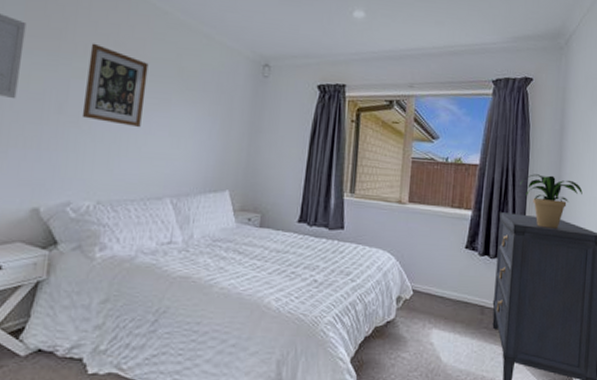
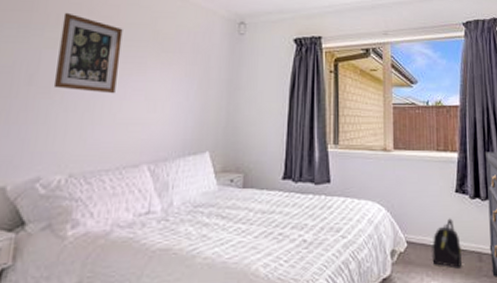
backpack: none [436,272,465,319] -> present [432,218,462,269]

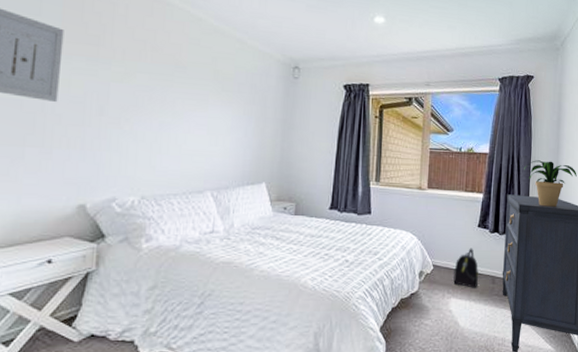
wall art: present [53,12,123,94] -> none [123,48,185,128]

